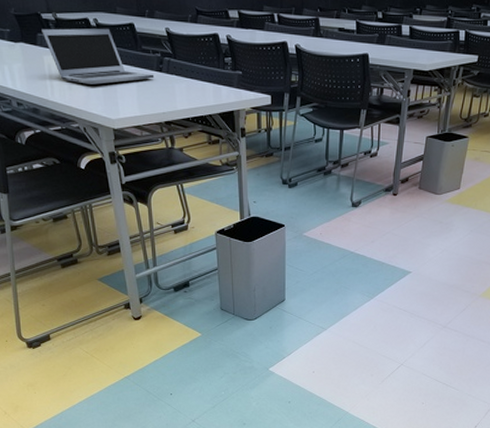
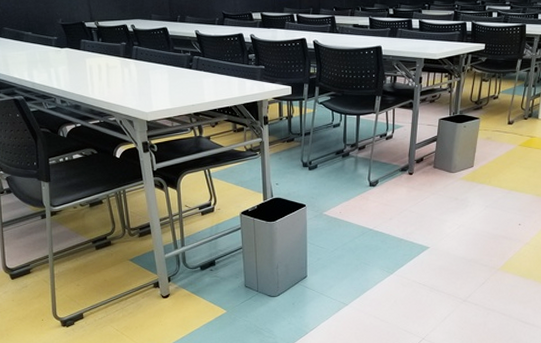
laptop: present [41,28,155,84] -> none [85,32,185,82]

